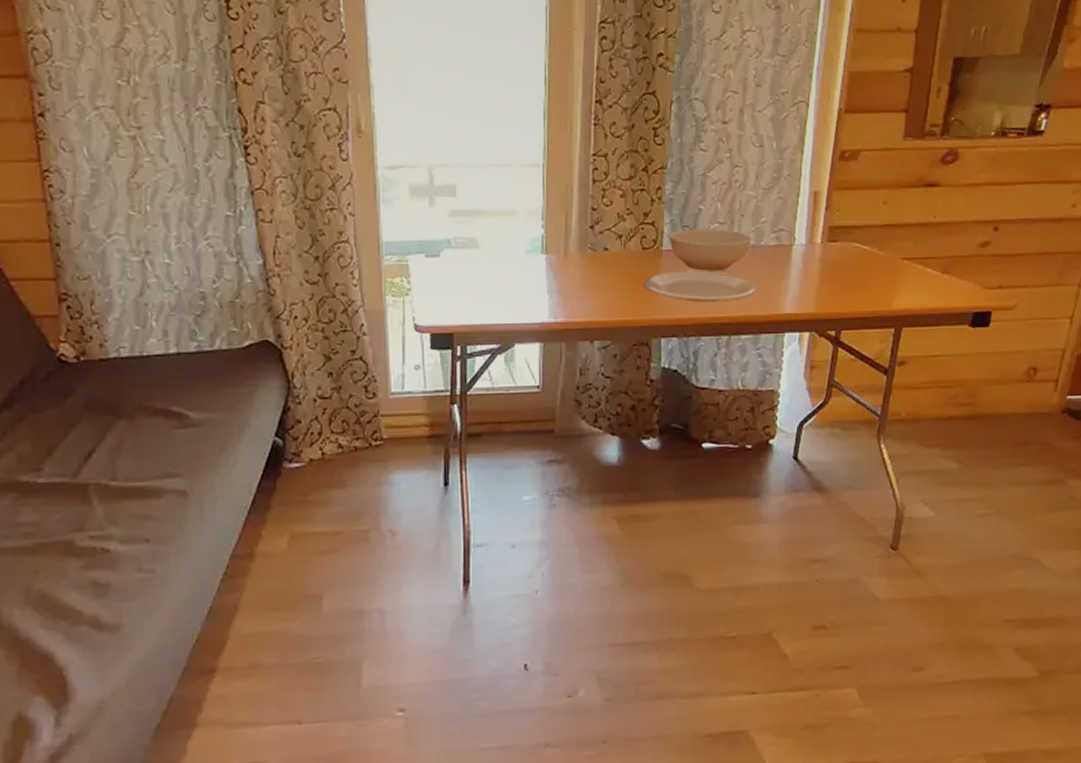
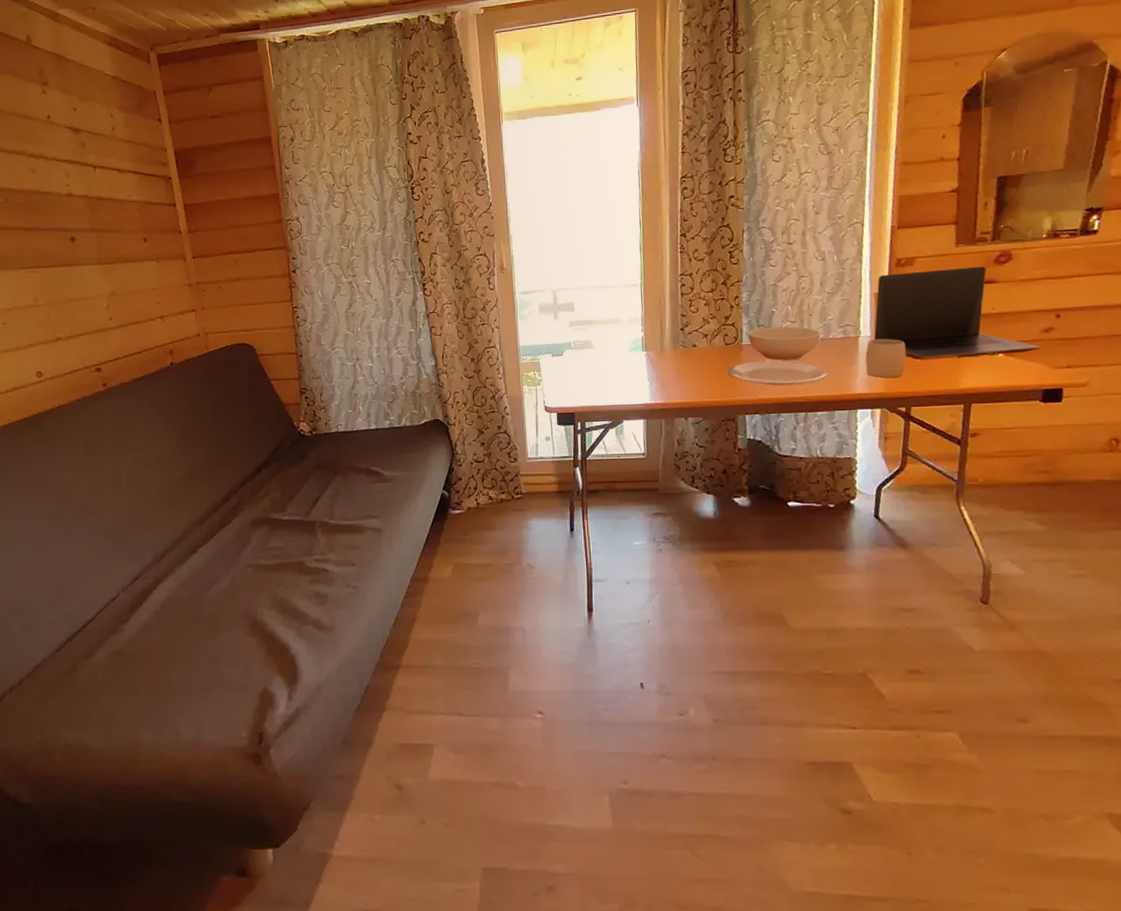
mug: none [798,249,841,295] -> present [865,339,906,377]
laptop computer: none [809,165,975,276] -> present [874,266,1040,361]

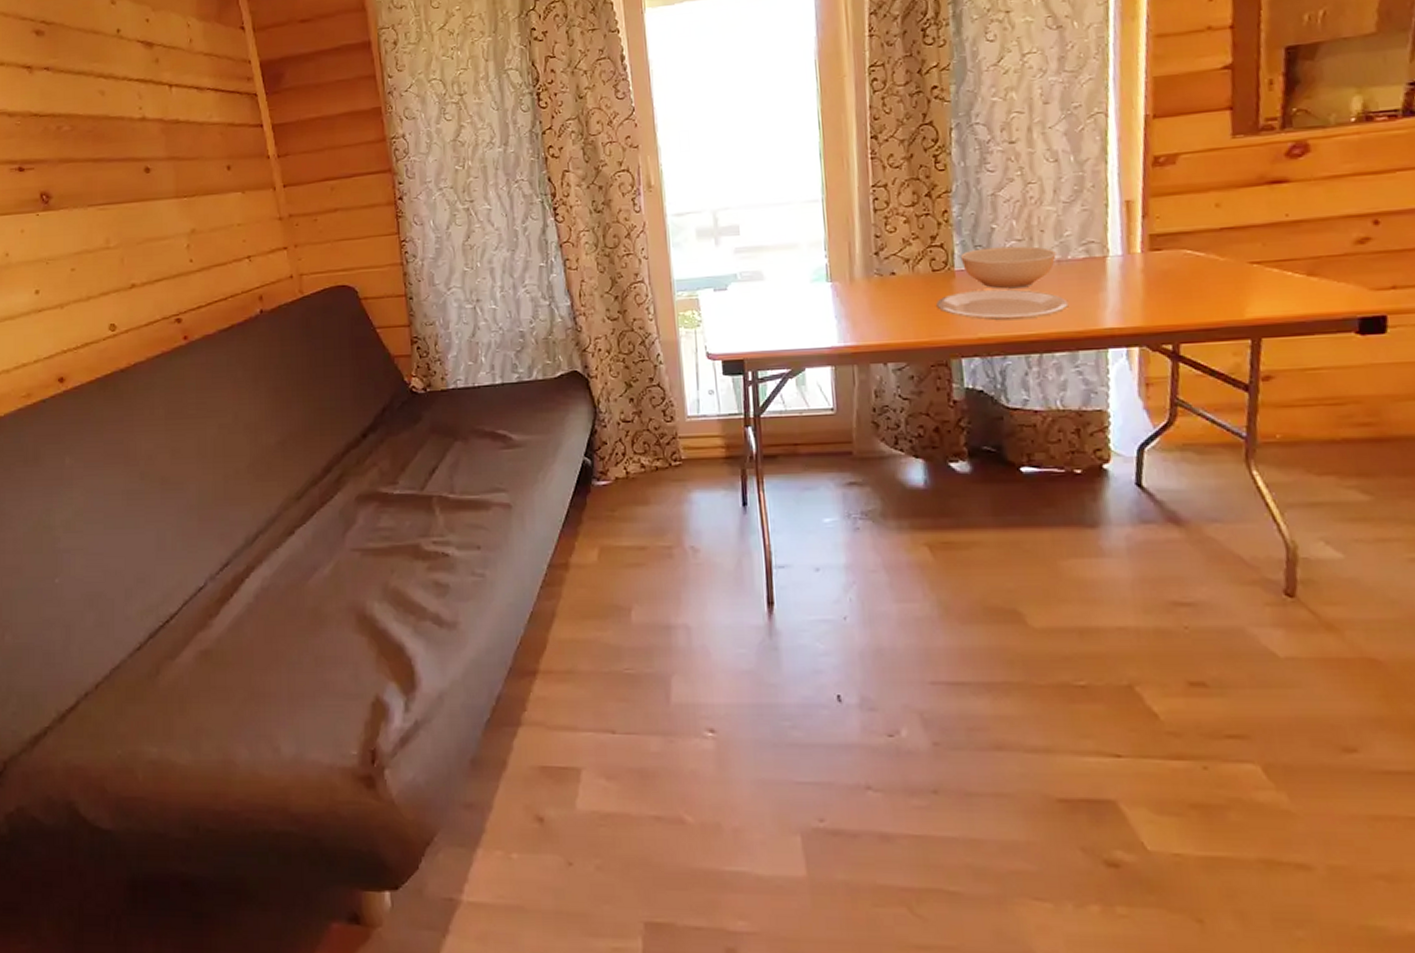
mug: present [865,339,906,377] -> none [1116,258,1171,307]
laptop computer: present [874,266,1040,361] -> none [1126,161,1353,285]

